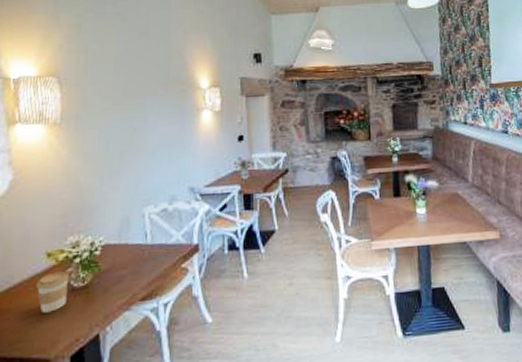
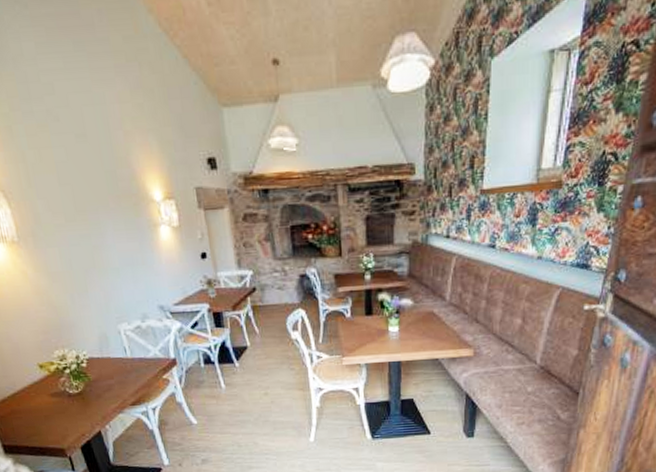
coffee cup: present [36,271,70,313] -> none [36,380,67,414]

